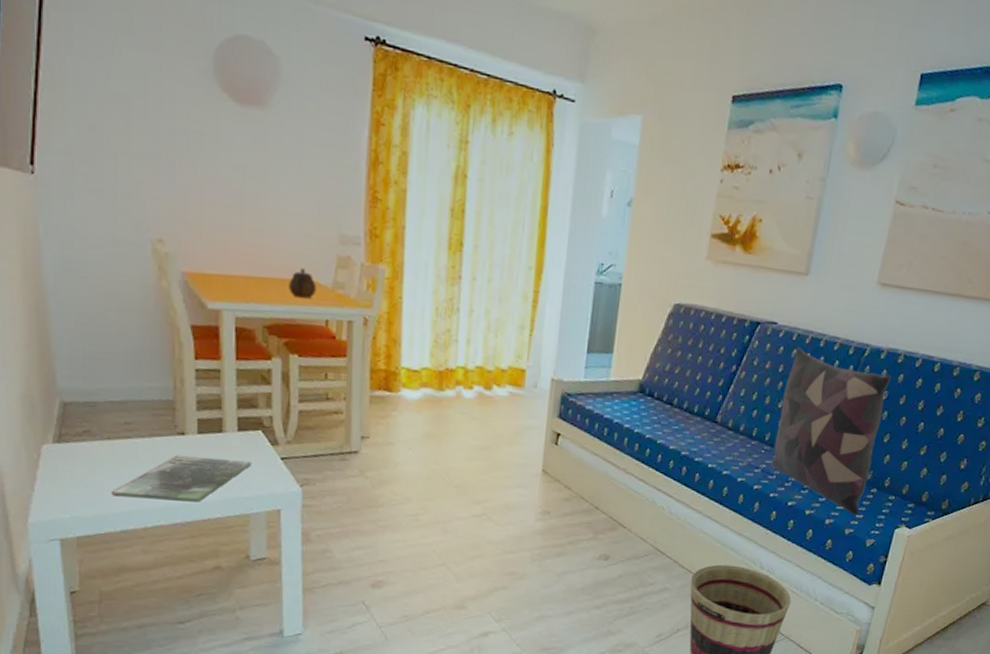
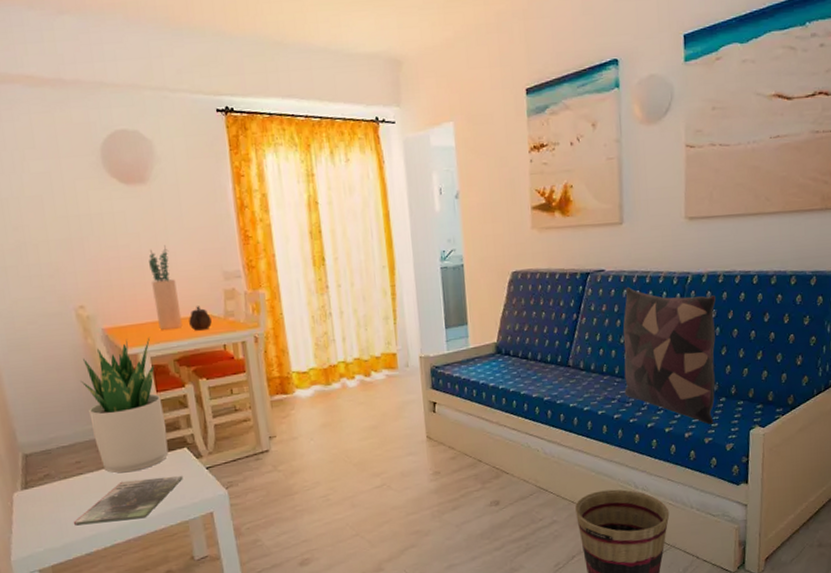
planter: none [145,289,242,447] -> present [80,338,169,474]
vase: none [250,187,281,291] -> present [149,245,183,331]

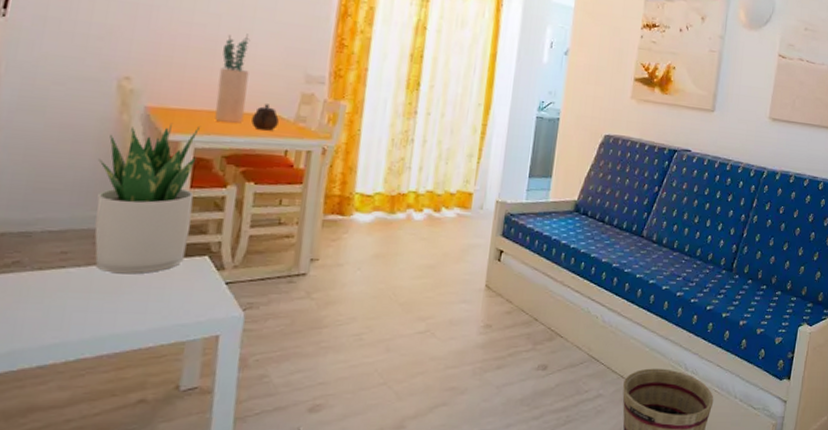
magazine: present [74,475,183,525] -> none [34,283,194,332]
pillow: present [623,287,716,425] -> none [690,171,785,316]

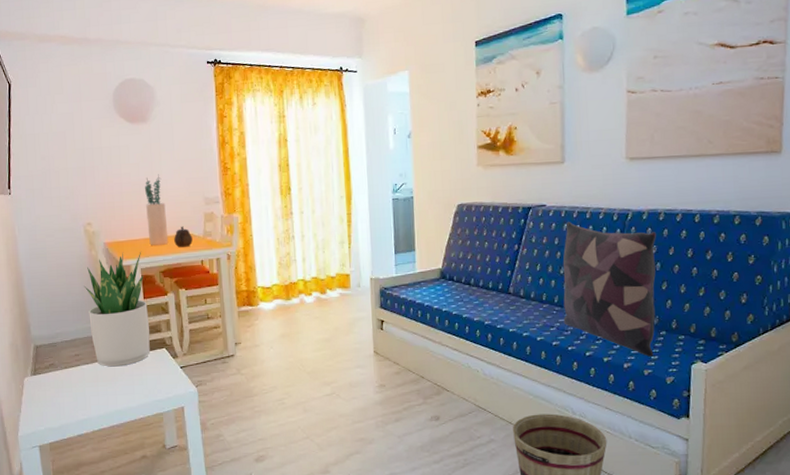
pillow: none [690,171,785,316] -> present [562,222,656,357]

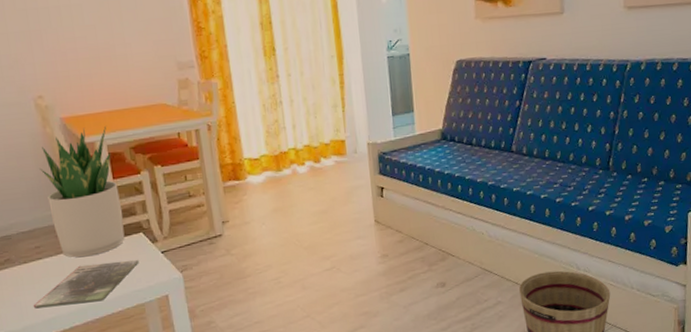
magazine: none [70,372,161,409] -> present [34,259,139,308]
vase: present [145,174,169,247] -> none [105,37,138,120]
teapot: present [174,226,193,247] -> none [144,95,166,119]
pillow: present [562,222,656,357] -> none [564,75,655,208]

